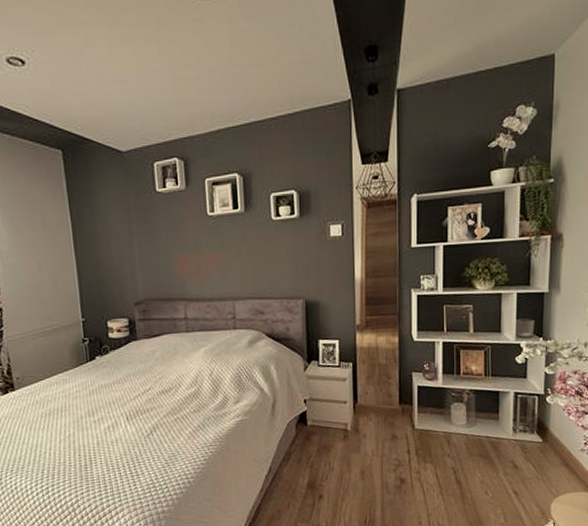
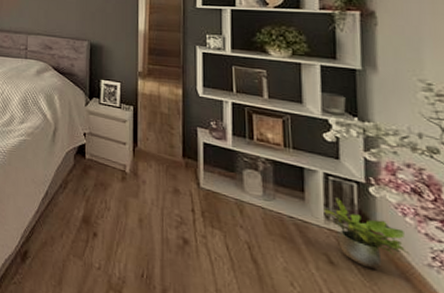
potted plant: none [512,411,570,464] -> present [324,197,409,269]

